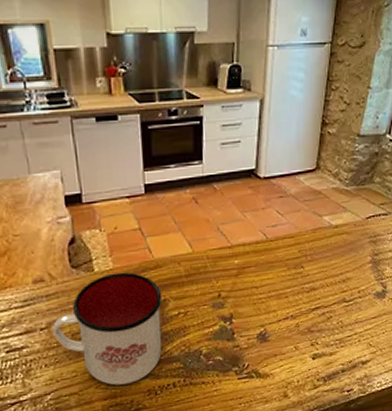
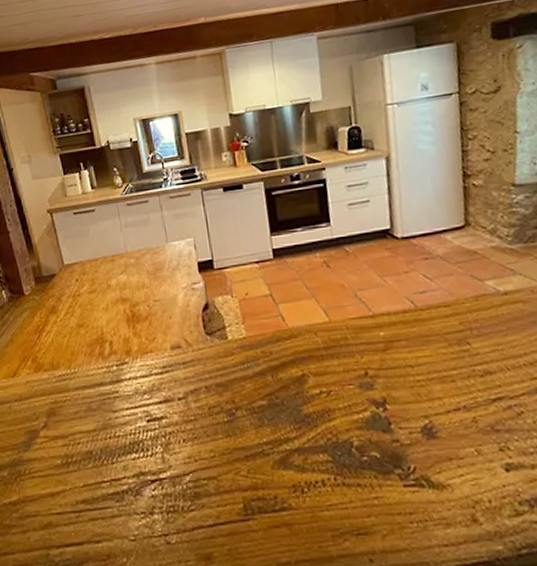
mug: present [53,272,163,386] -> none [190,341,305,474]

